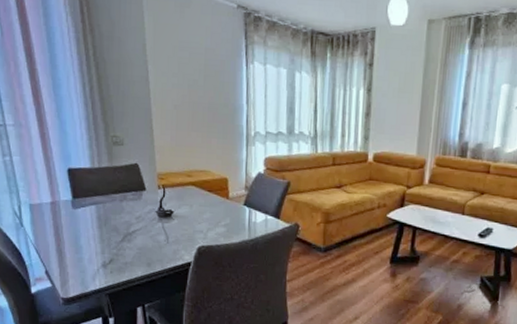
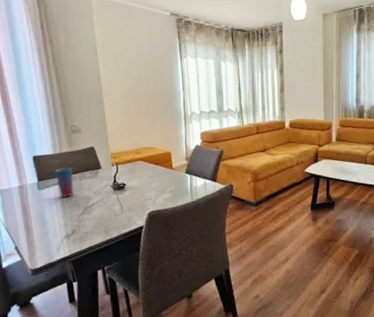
cup: none [93,184,114,221] -> present [55,167,75,198]

